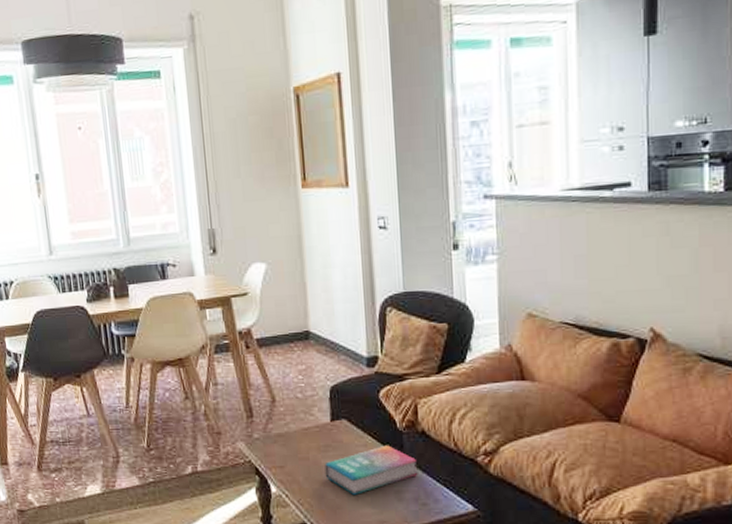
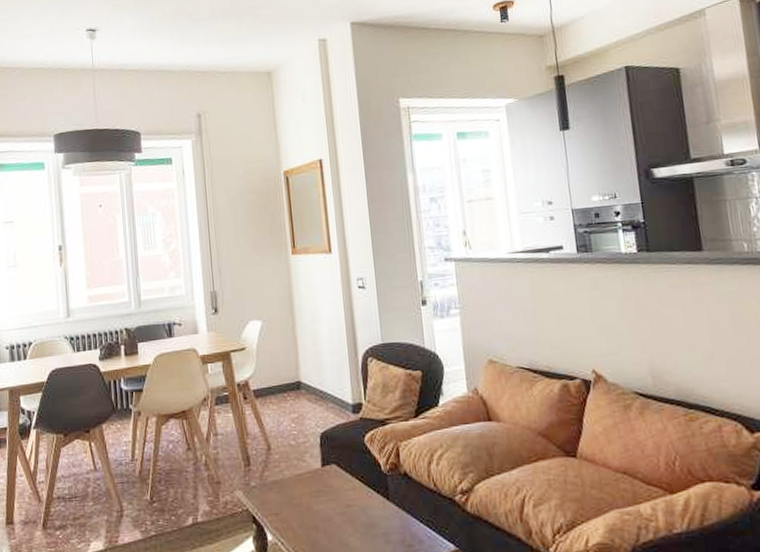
book: present [324,445,418,495] -> none [317,488,403,539]

